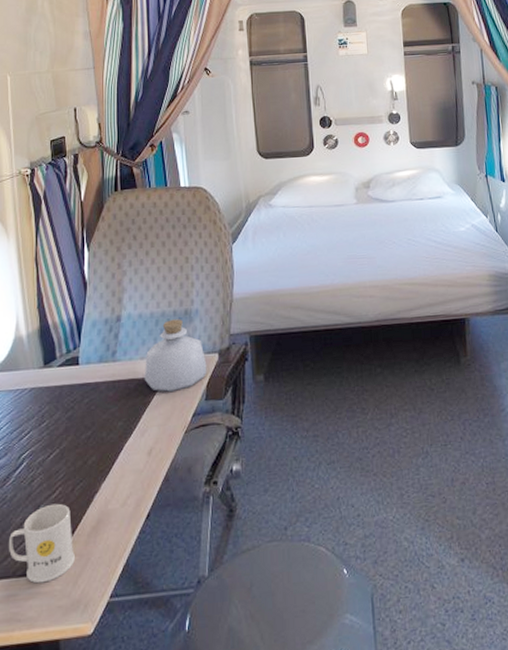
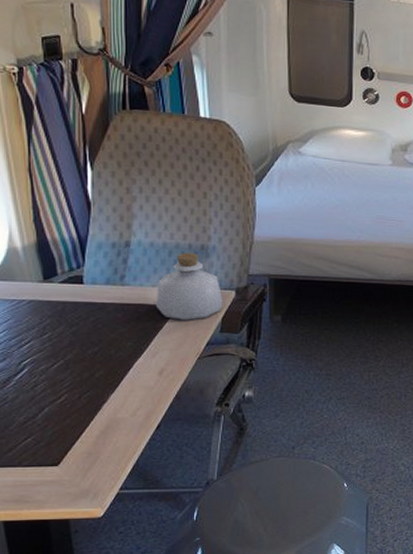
mug: present [9,503,76,584] -> none [13,408,85,473]

